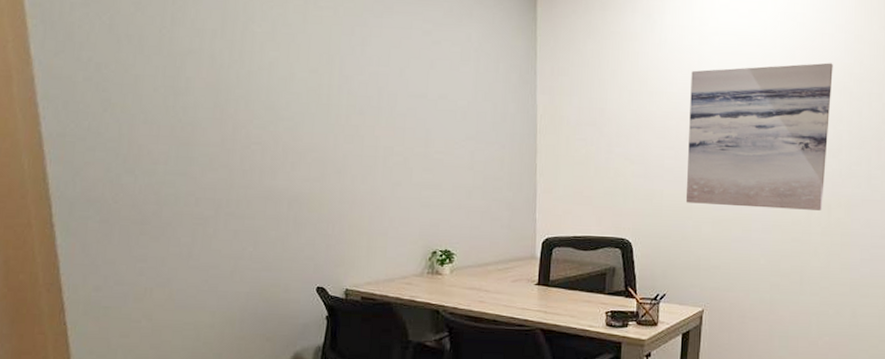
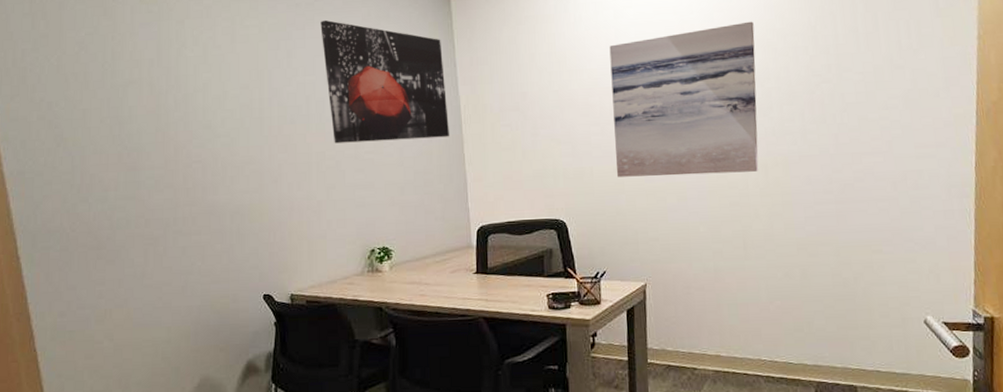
wall art: none [399,10,524,145] -> present [320,19,449,143]

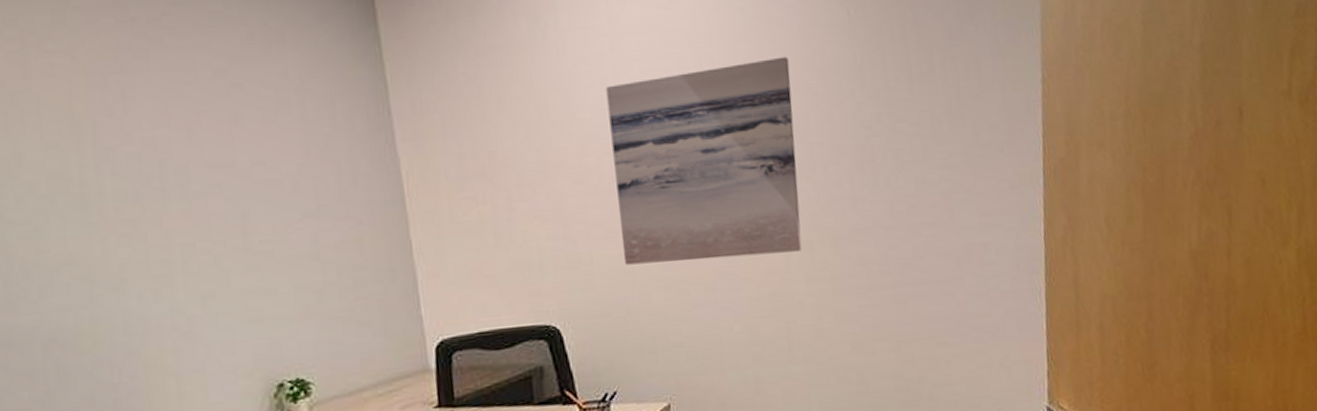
wall art: present [320,19,449,143] -> none [174,43,387,230]

